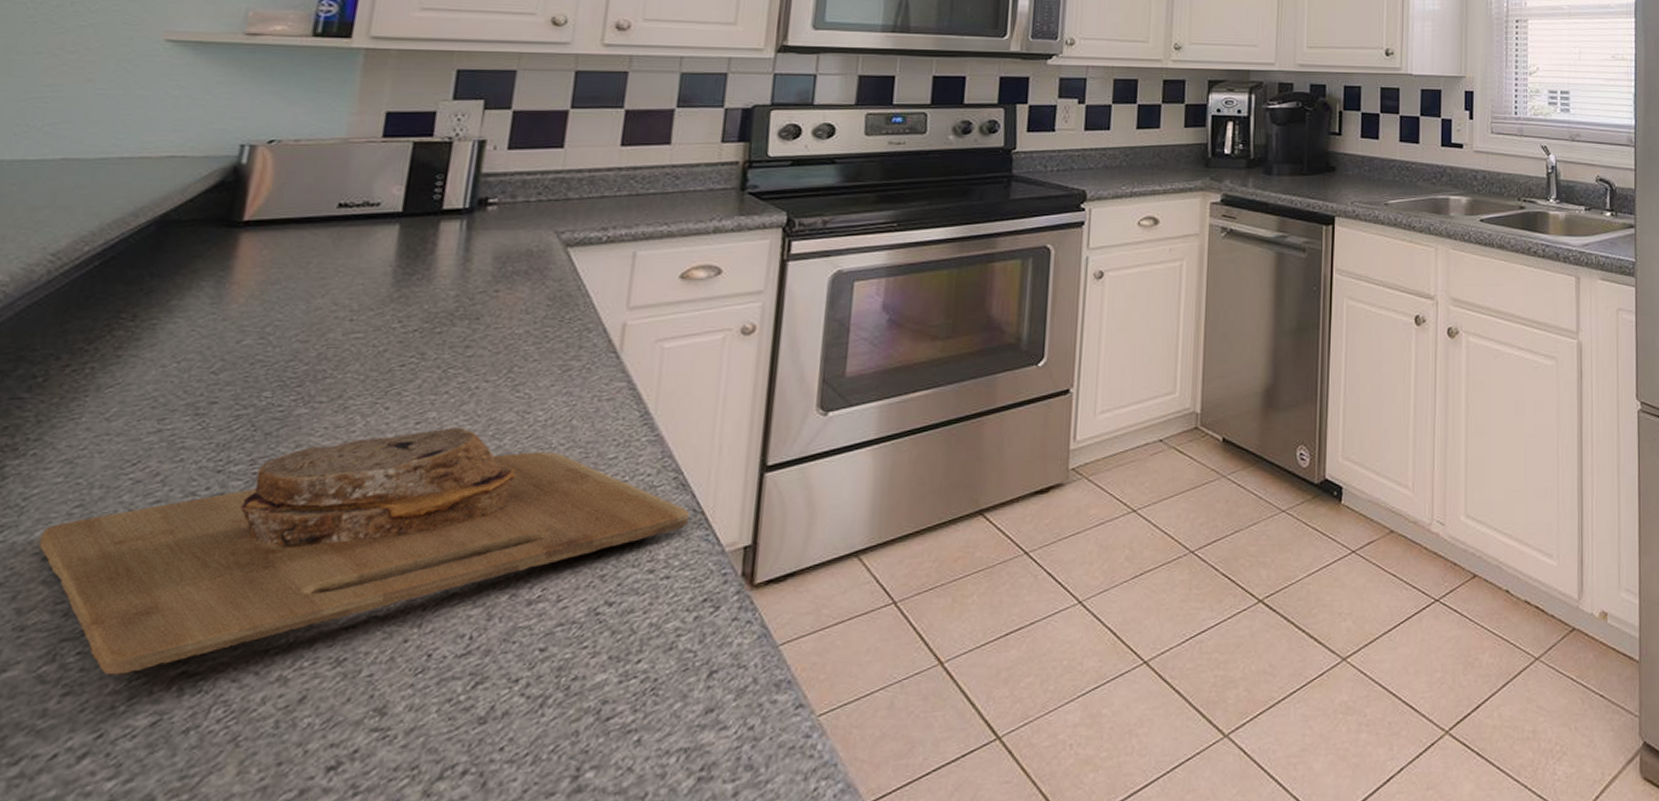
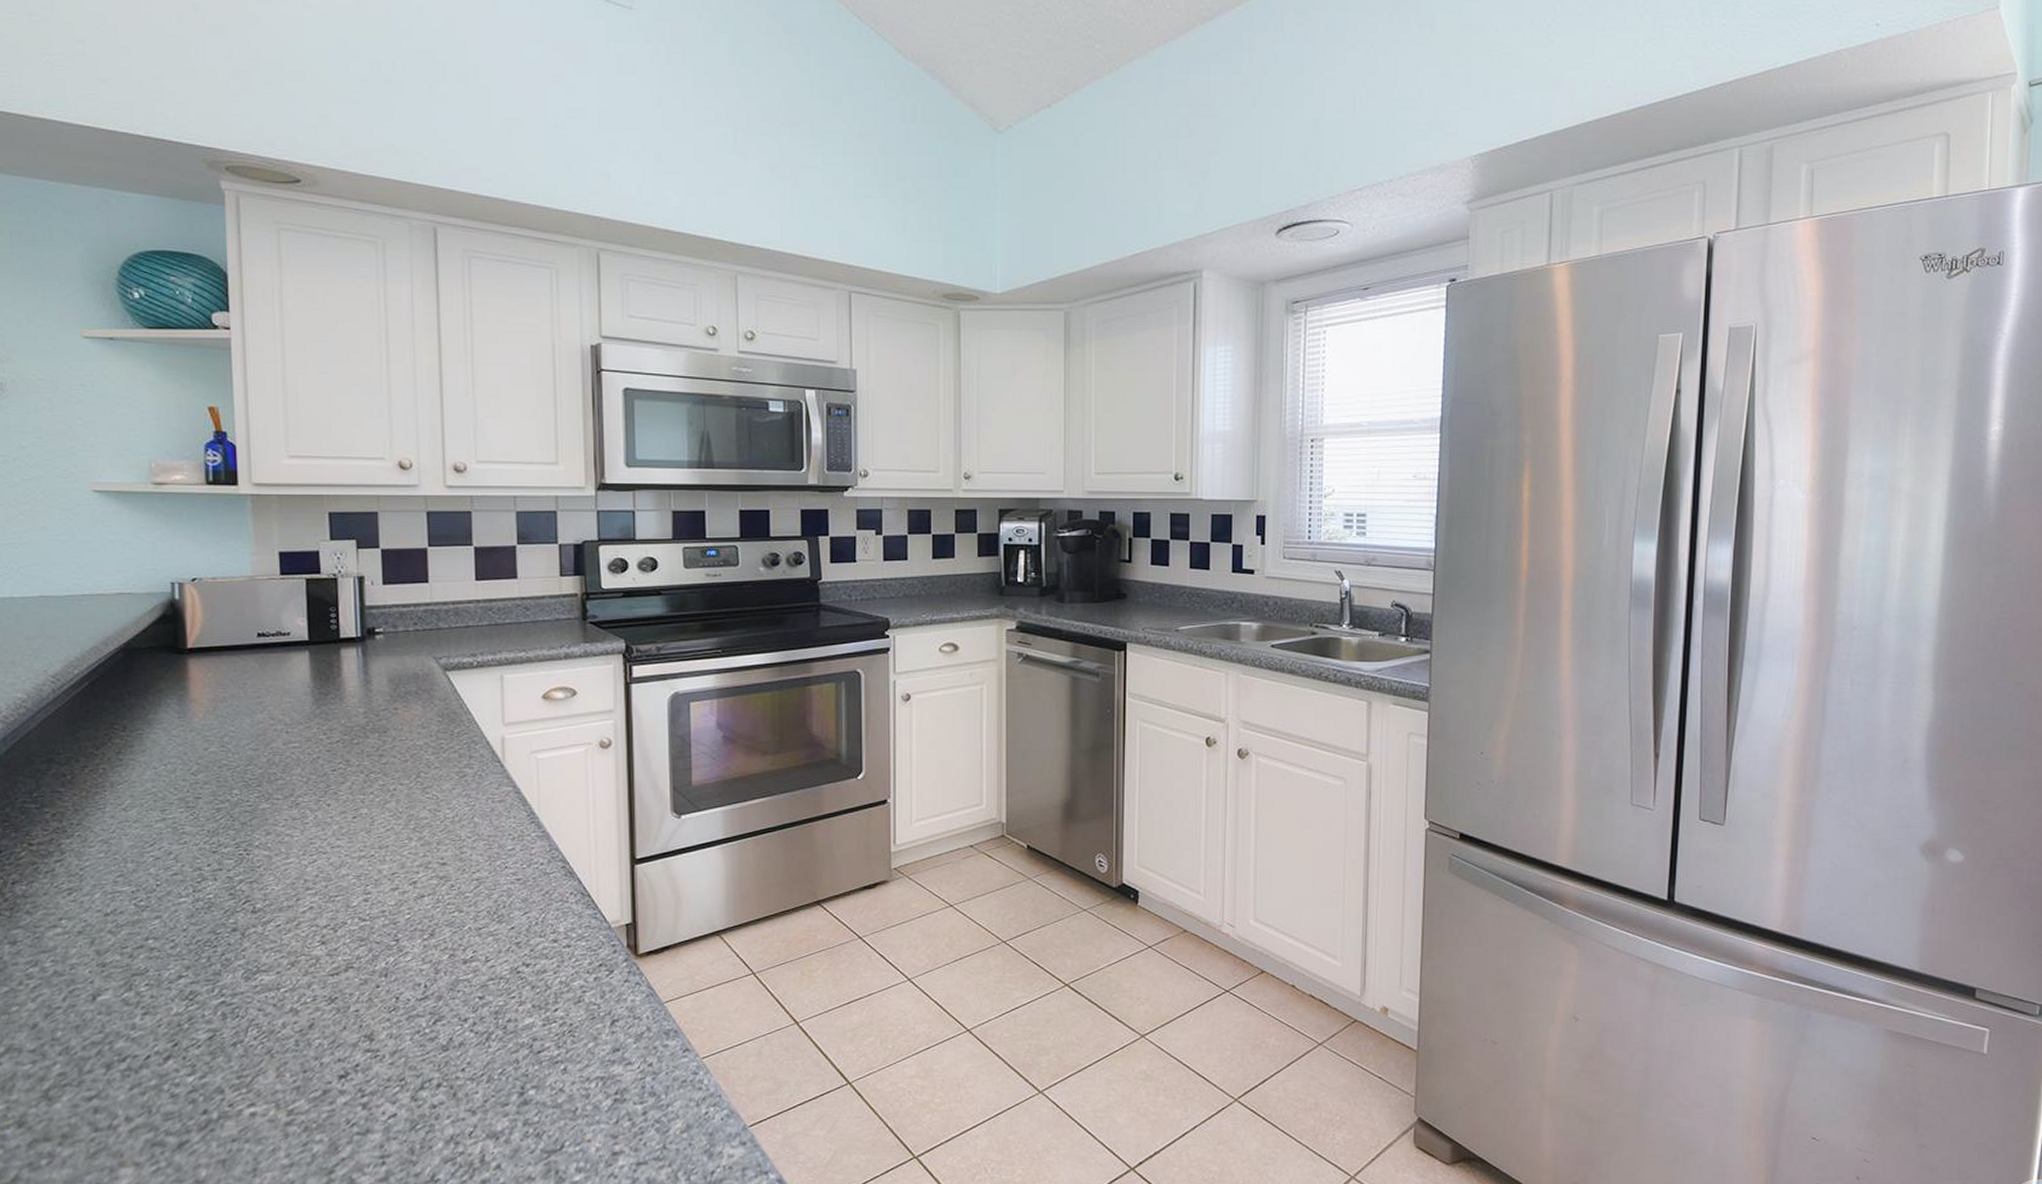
cutting board: present [38,427,690,676] -> none [99,821,579,1002]

